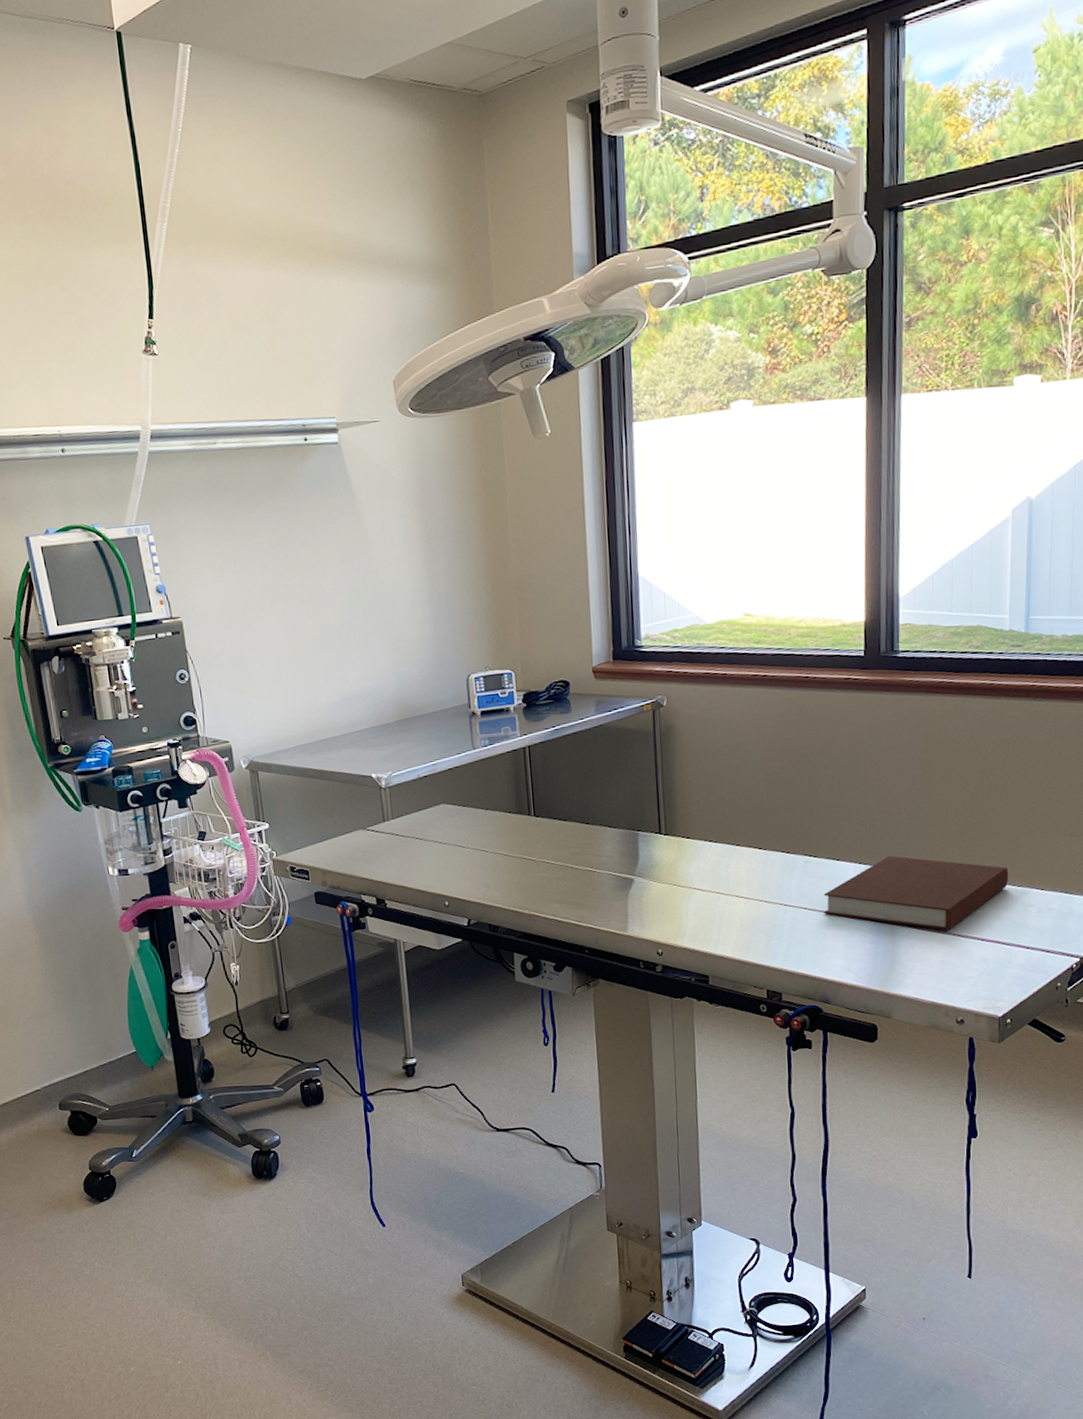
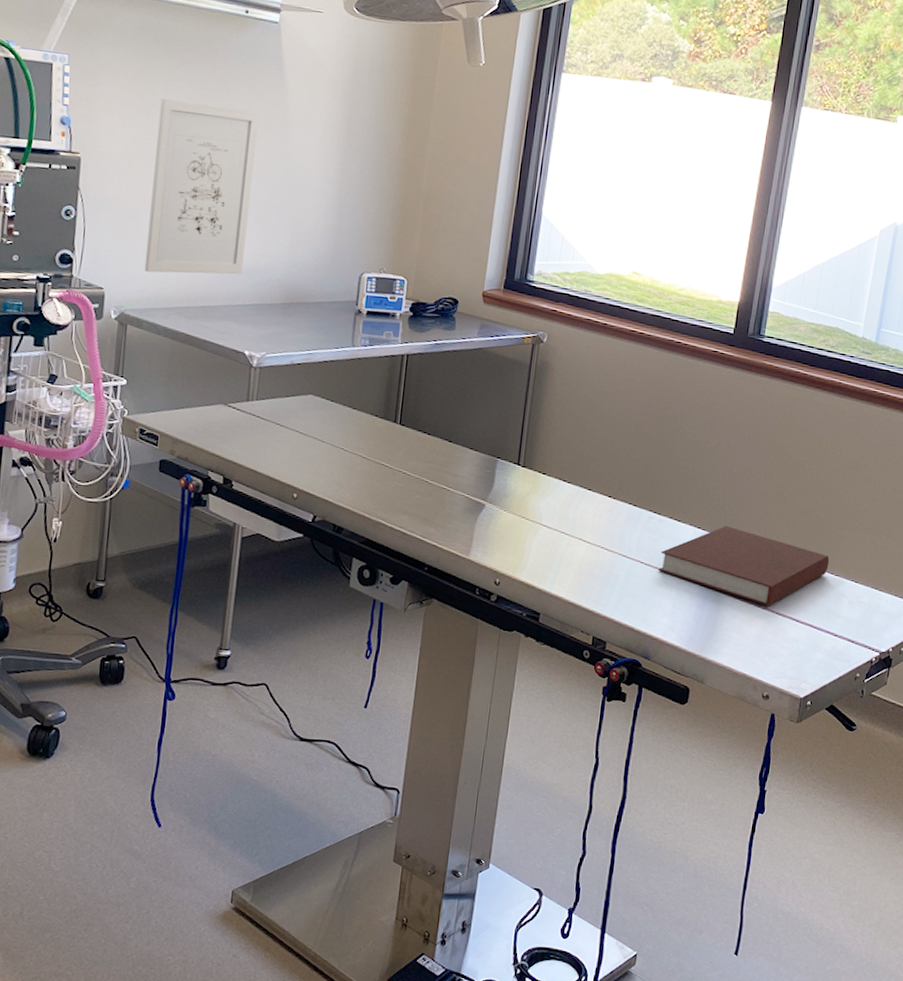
wall art: none [243,538,354,717] -> present [144,98,259,274]

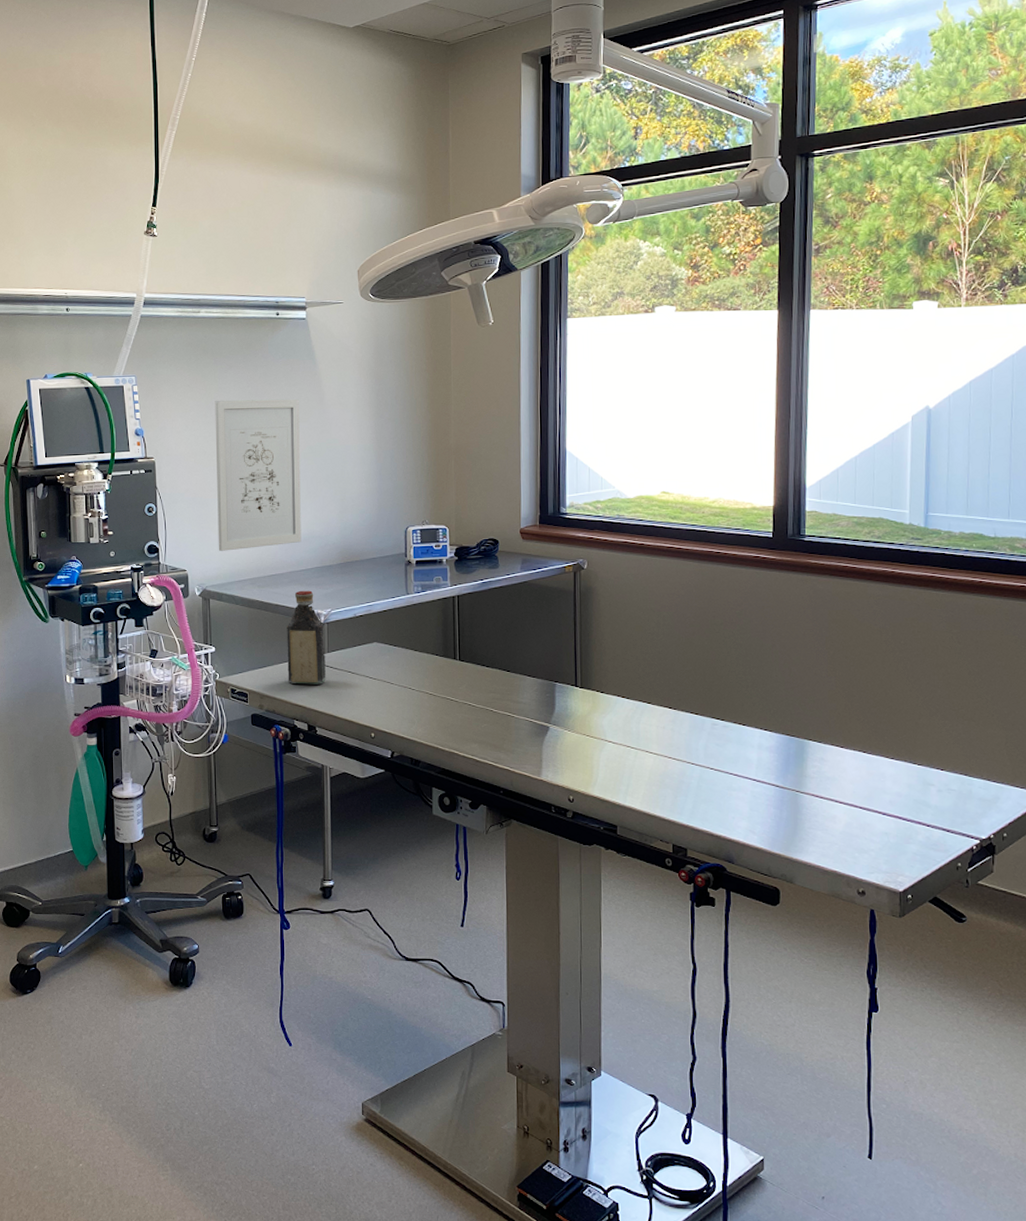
bottle: none [207,327,256,435] -> present [287,590,326,685]
notebook: present [658,525,830,606] -> none [729,724,910,801]

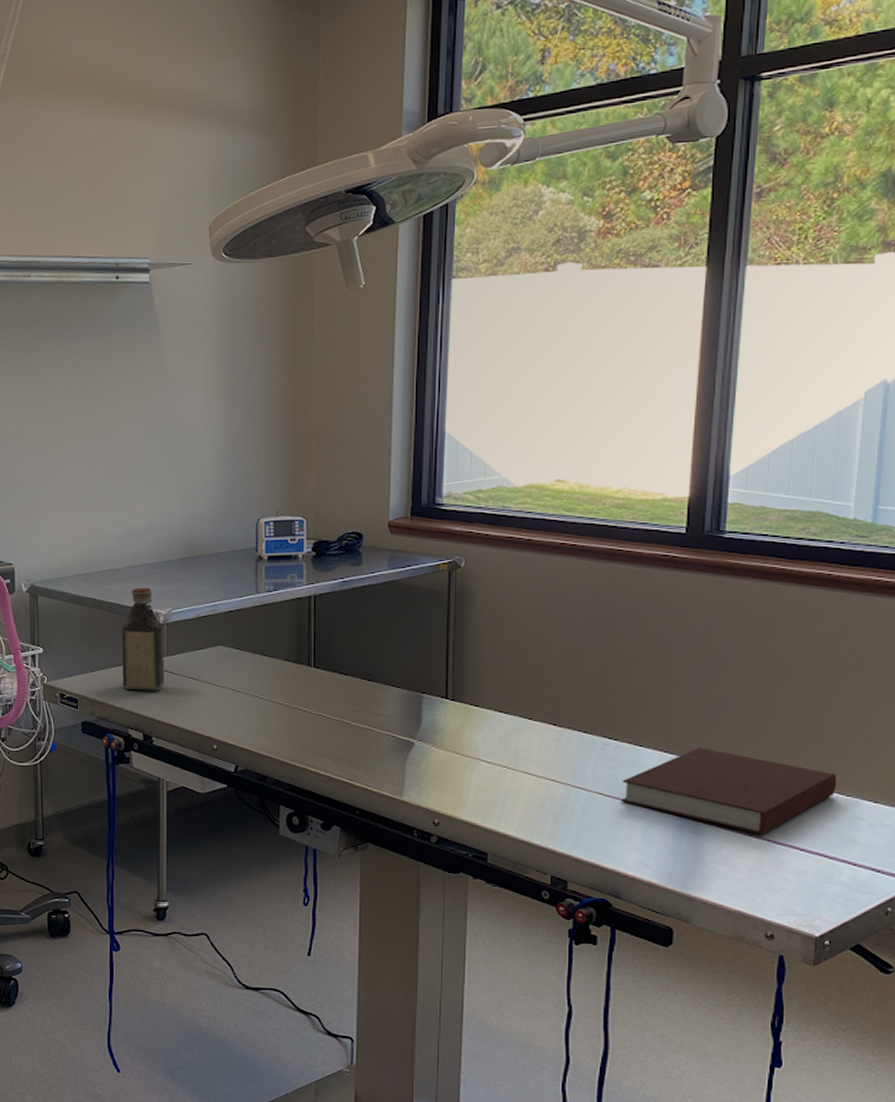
wall art: present [215,399,301,551] -> none [46,374,140,543]
notebook: none [729,724,910,801] -> present [621,747,837,835]

